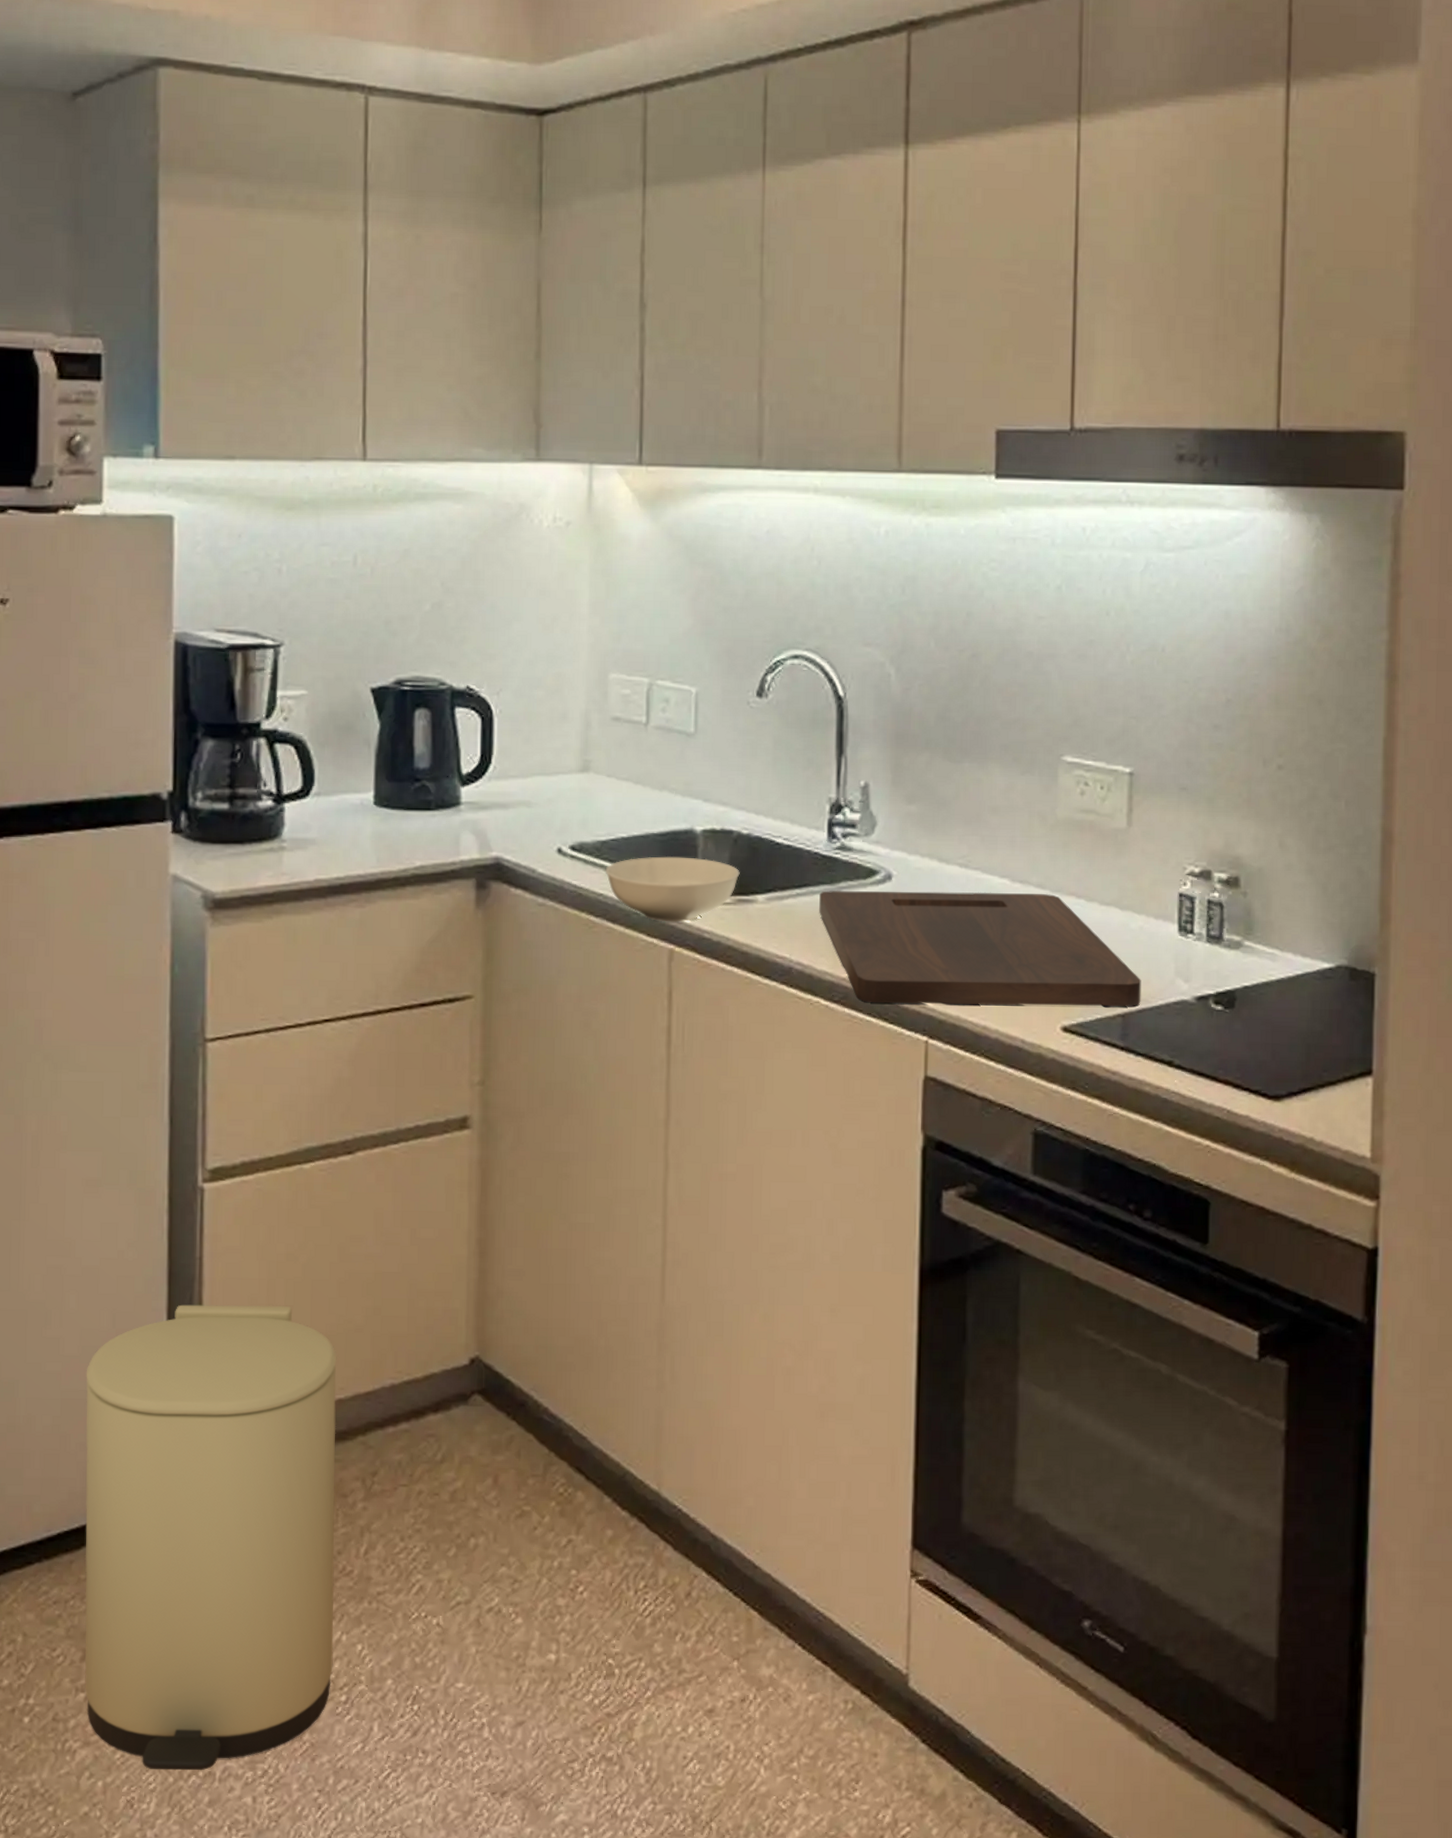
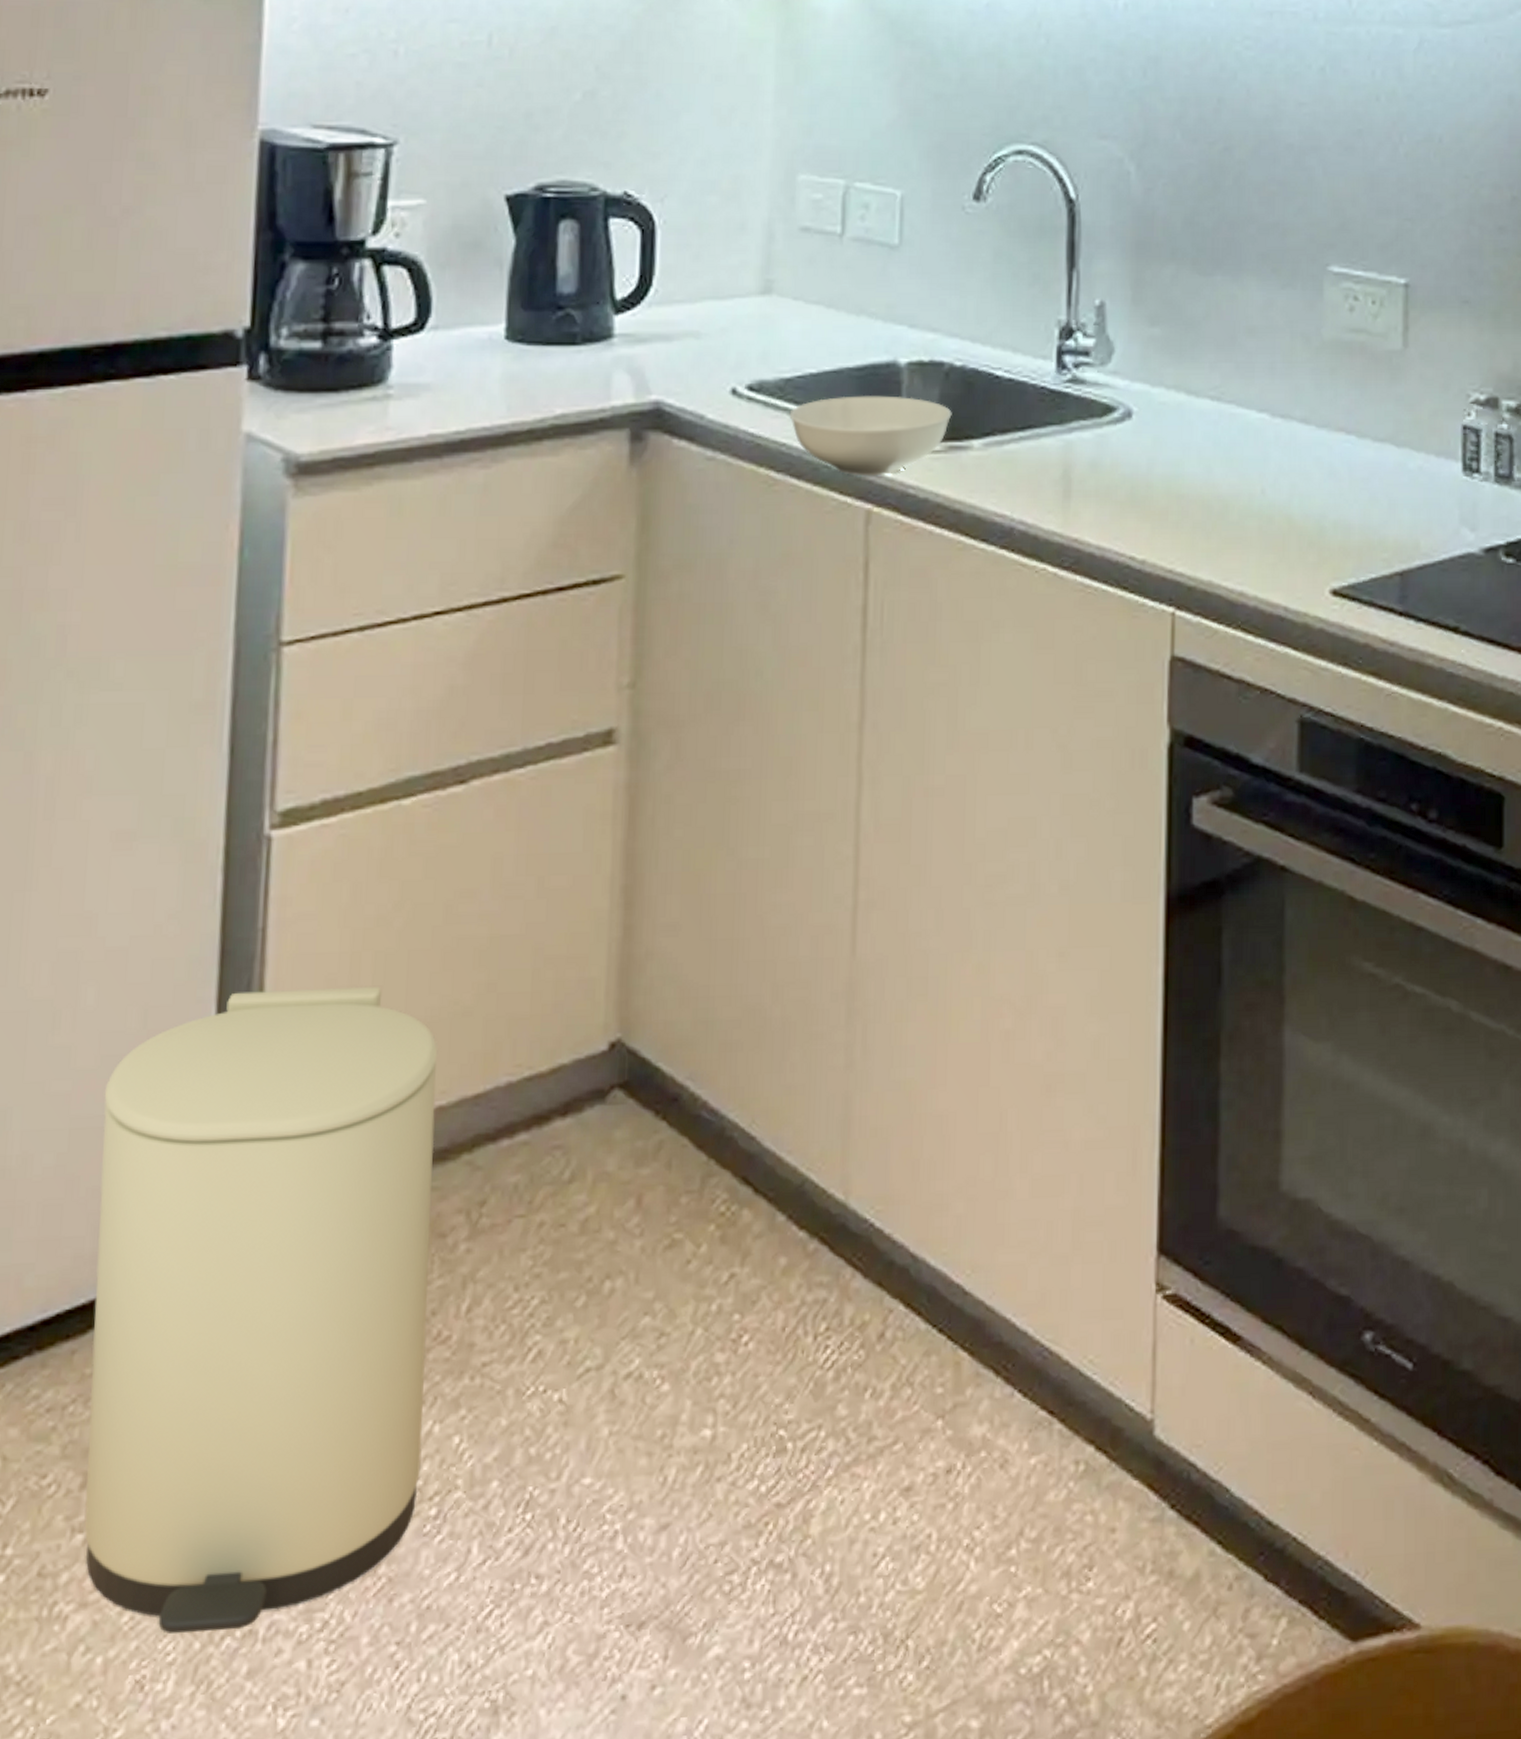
cutting board: present [819,891,1141,1006] -> none [1046,430,1422,569]

